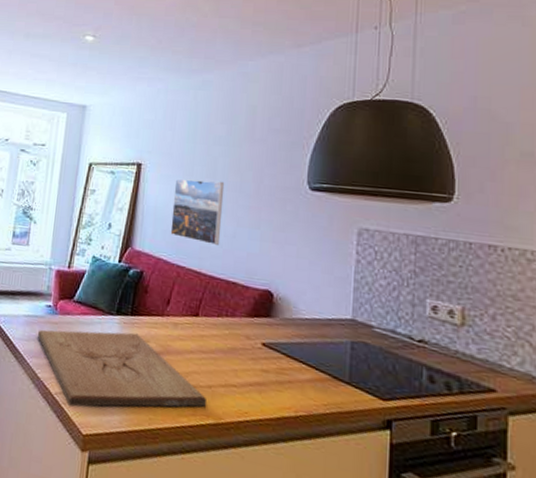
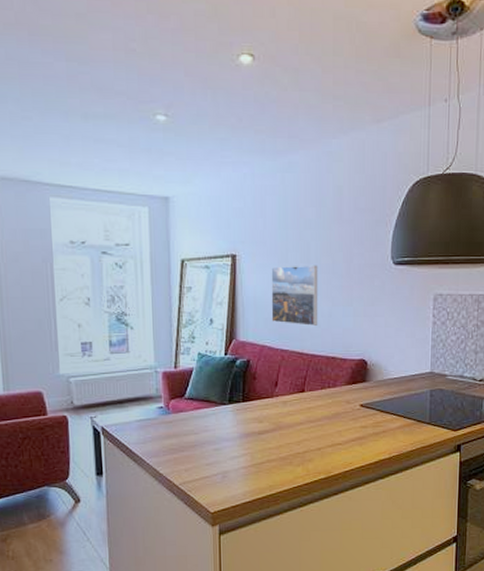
cutting board: present [38,329,207,407] -> none [154,417,318,492]

